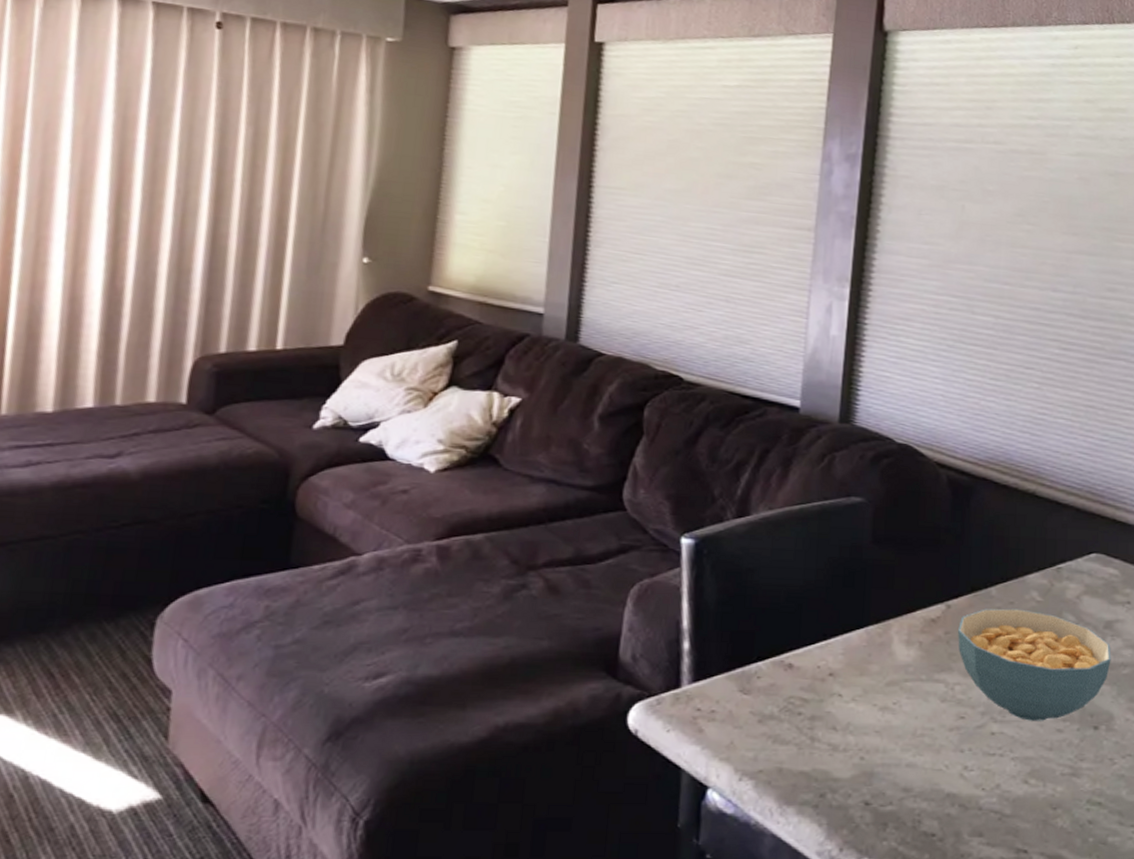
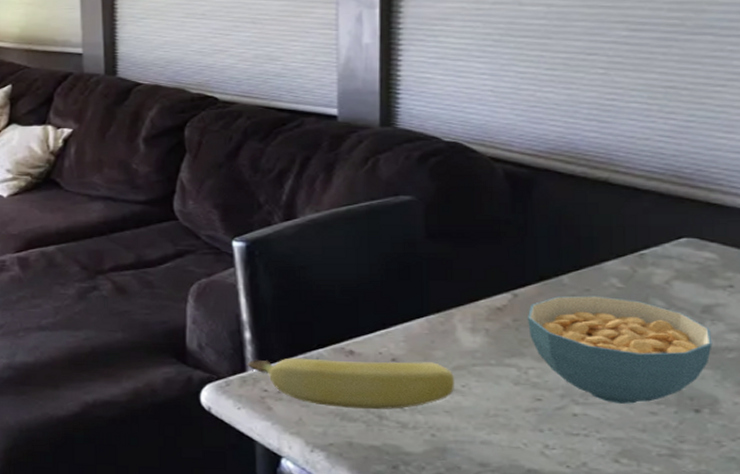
banana: none [682,671,887,731] -> present [247,358,455,410]

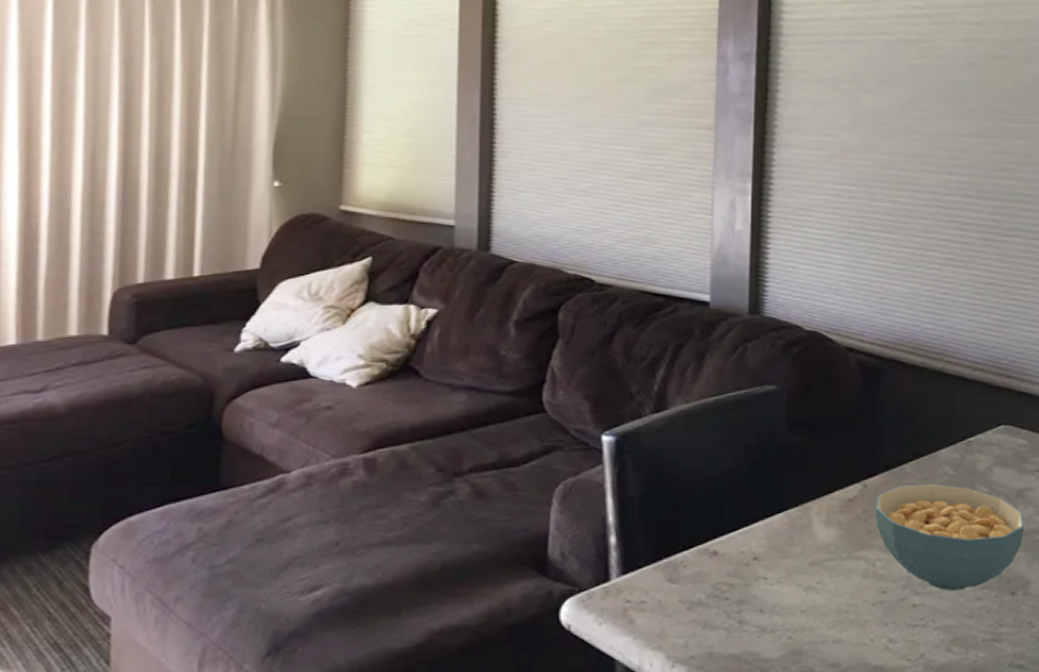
banana: present [247,358,455,410] -> none [611,559,811,615]

